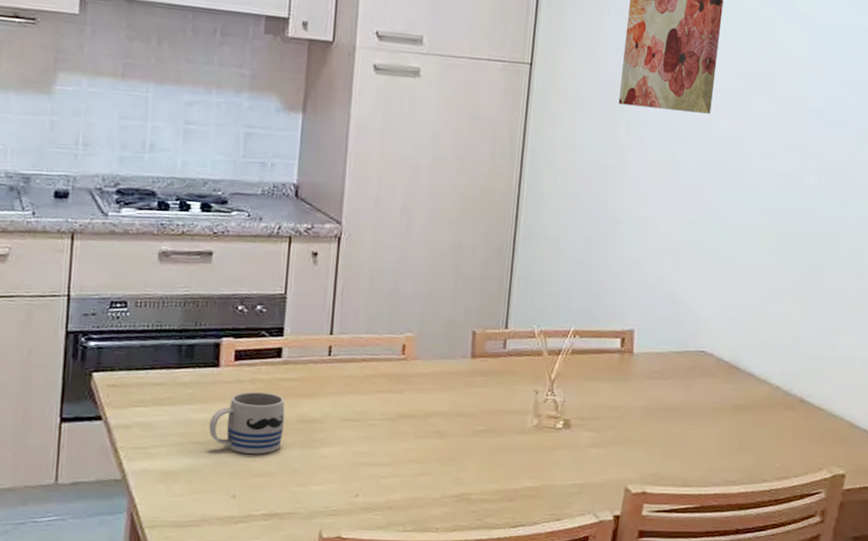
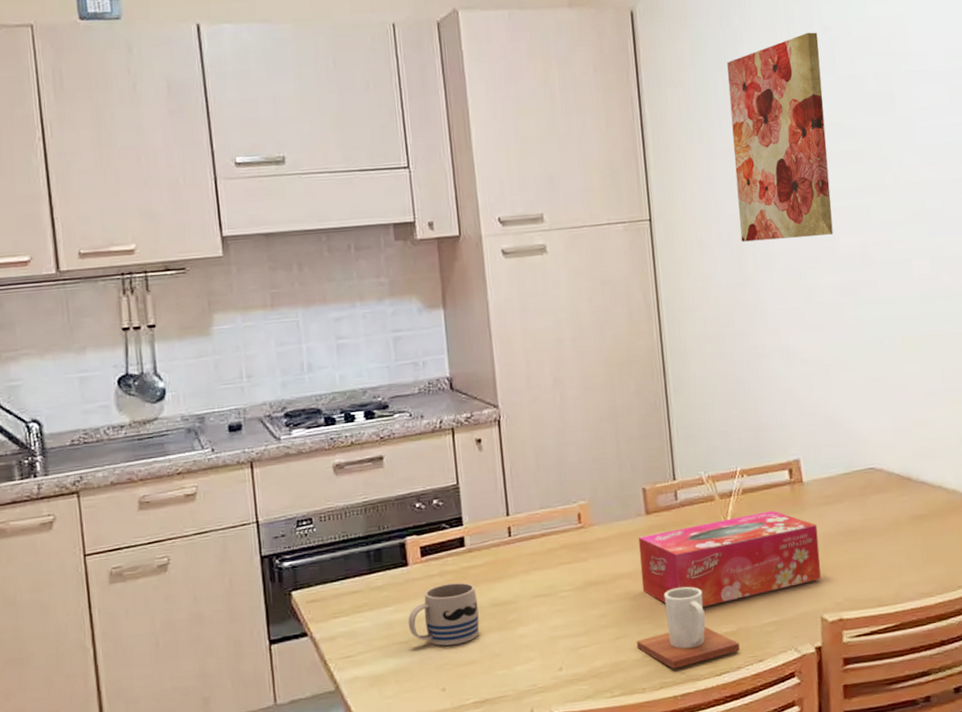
mug: none [437,435,540,514] -> present [636,586,740,669]
tissue box: none [454,375,638,458] -> present [639,510,821,607]

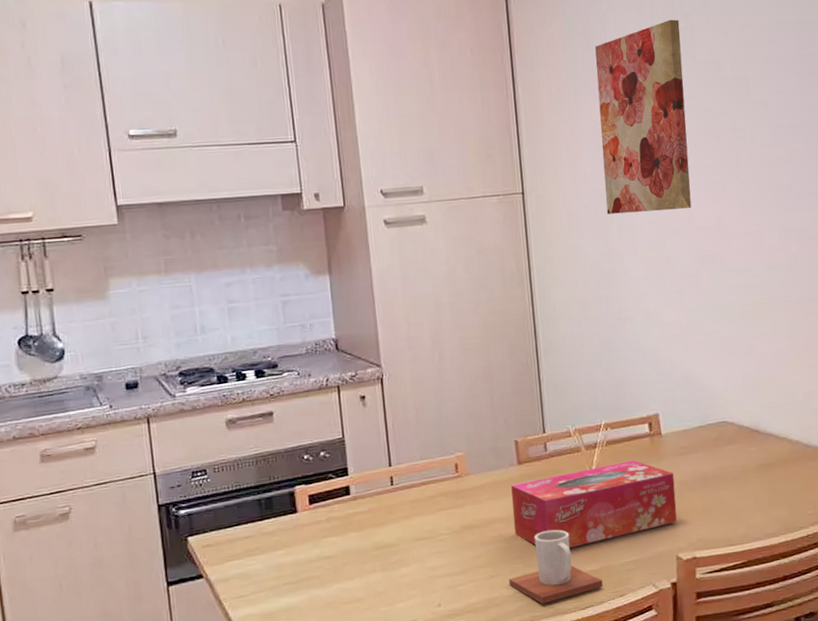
mug: present [408,582,480,646] -> none [297,527,364,586]

